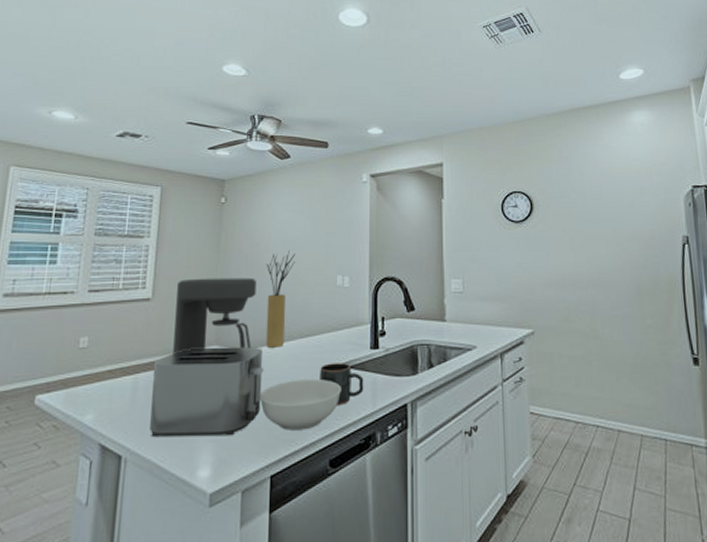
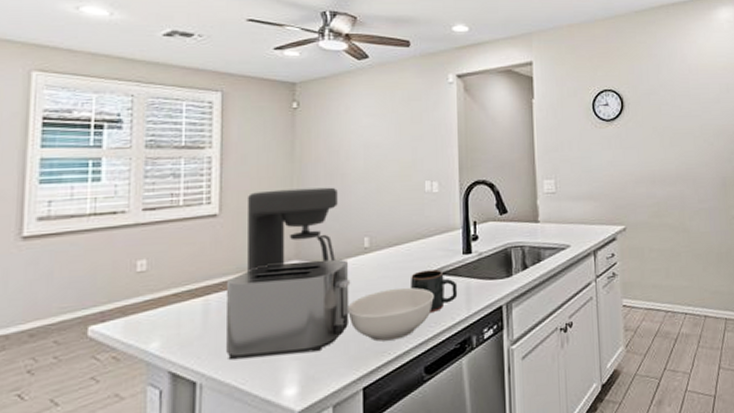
vase: present [265,251,296,348] -> none [347,157,380,259]

